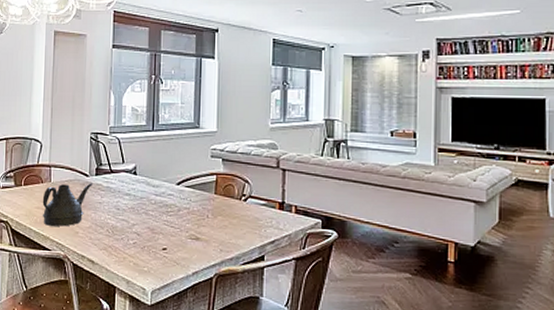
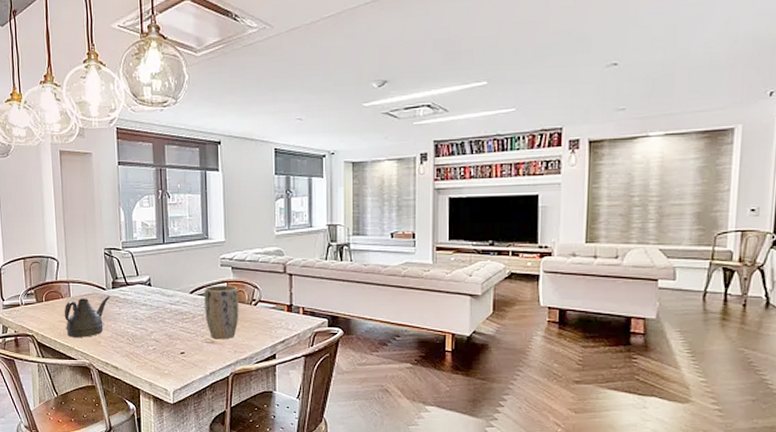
plant pot: none [191,177,228,237] -> present [204,285,239,340]

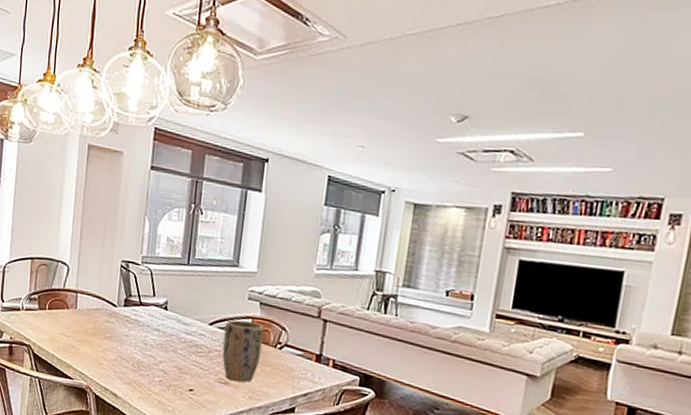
teapot: present [64,296,110,337] -> none [65,312,120,357]

